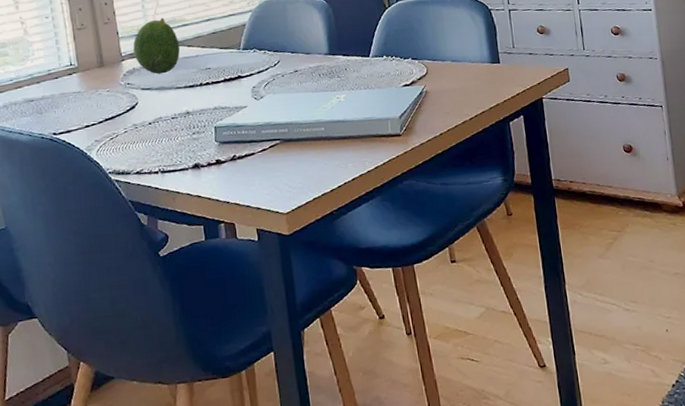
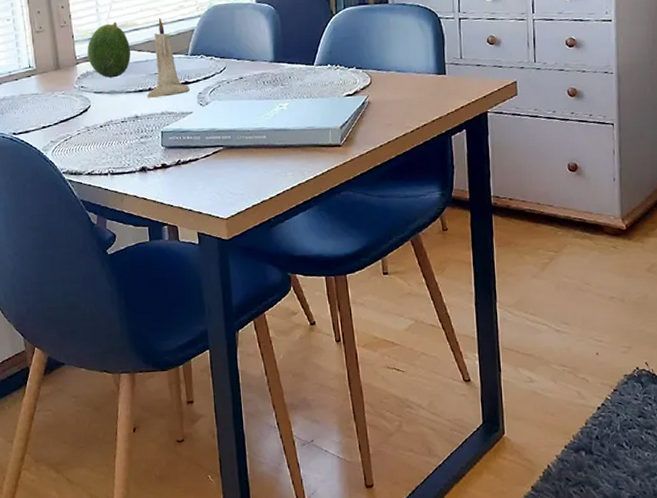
candle: none [197,13,244,94] -> present [146,18,191,98]

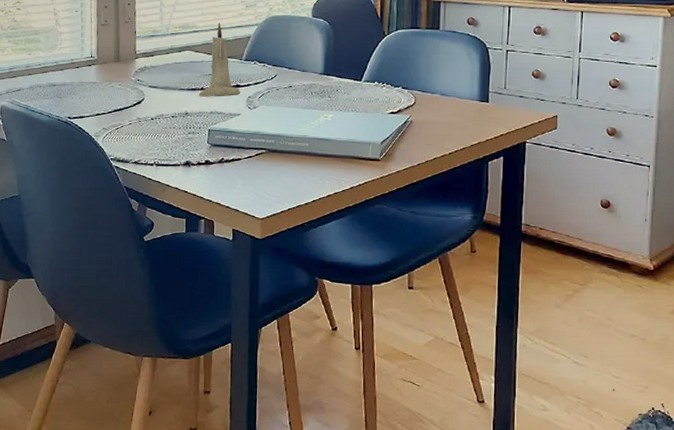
fruit: present [87,22,131,78] -> none [147,22,189,75]

